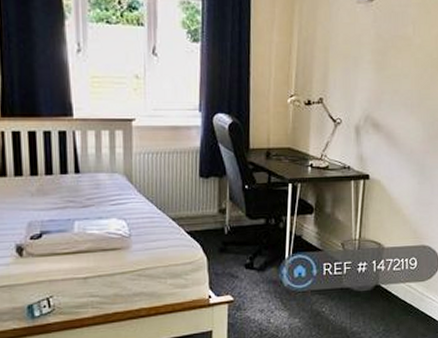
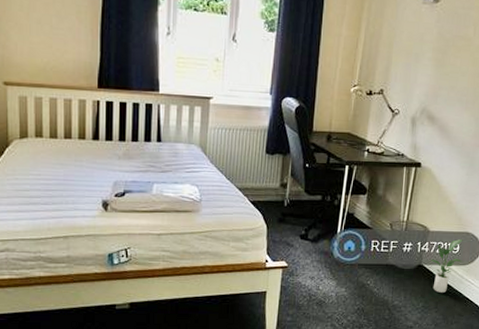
potted plant: none [386,254,422,313] -> present [429,239,463,293]

